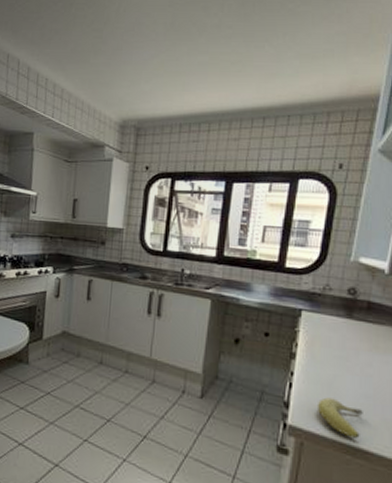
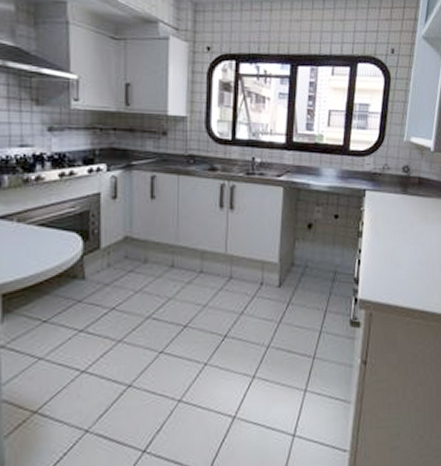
fruit: present [316,397,363,438] -> none [381,268,418,301]

